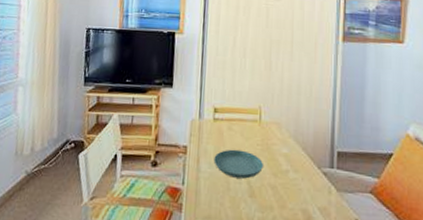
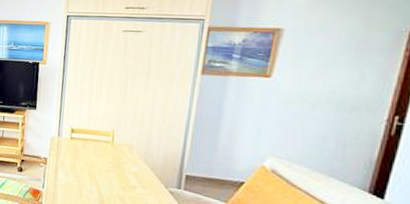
saucer: present [213,149,263,179] -> none [69,163,113,190]

